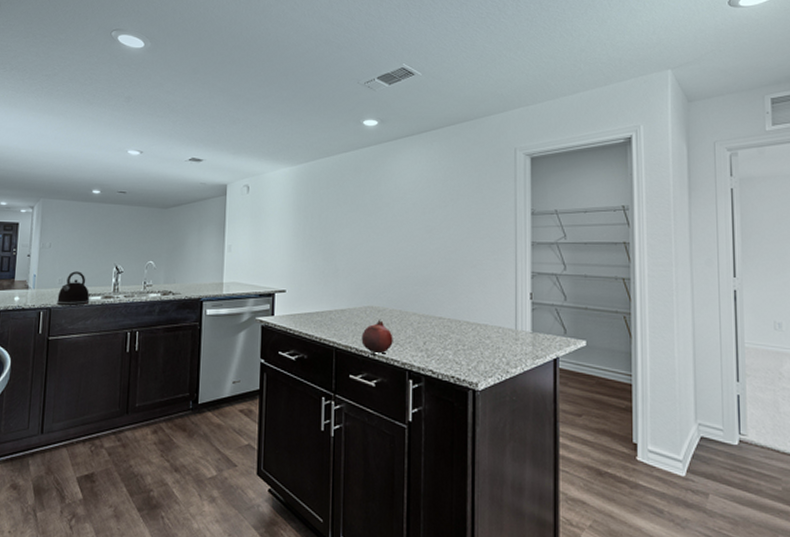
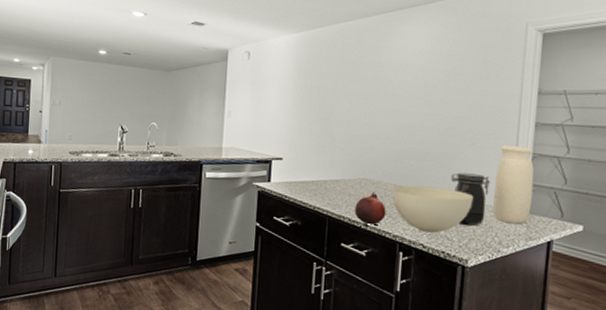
kettle: present [57,271,90,307] -> none [67,129,97,163]
decorative bowl: none [398,310,479,358] -> present [392,185,474,233]
jar: none [455,295,493,348] -> present [451,172,490,226]
vase: none [498,264,535,343] -> present [493,144,534,224]

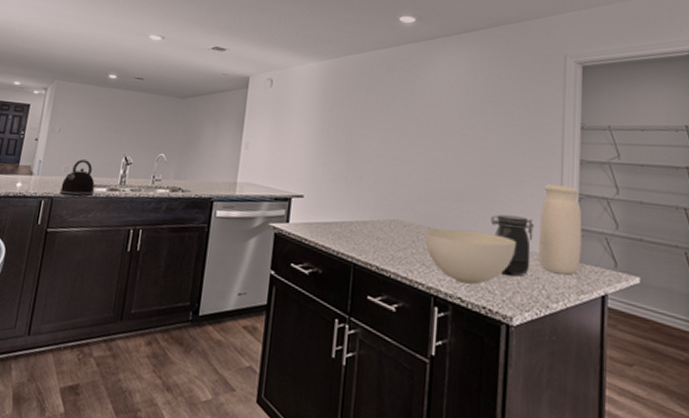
kettle: none [67,129,97,163] -> present [60,159,95,198]
fruit: present [354,191,386,226] -> none [383,235,419,275]

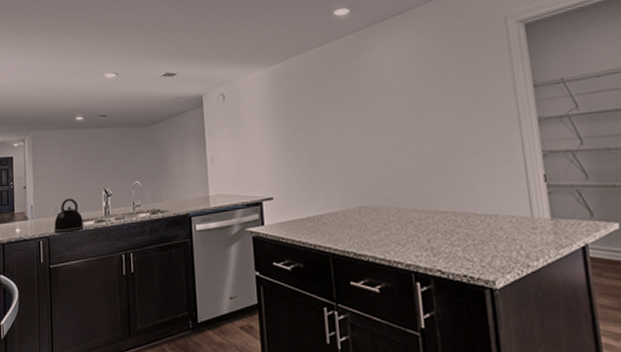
decorative bowl: present [425,228,517,285] -> none [395,204,488,256]
jar: present [491,214,534,277] -> none [457,182,504,242]
vase: present [538,183,582,275] -> none [506,145,555,233]

